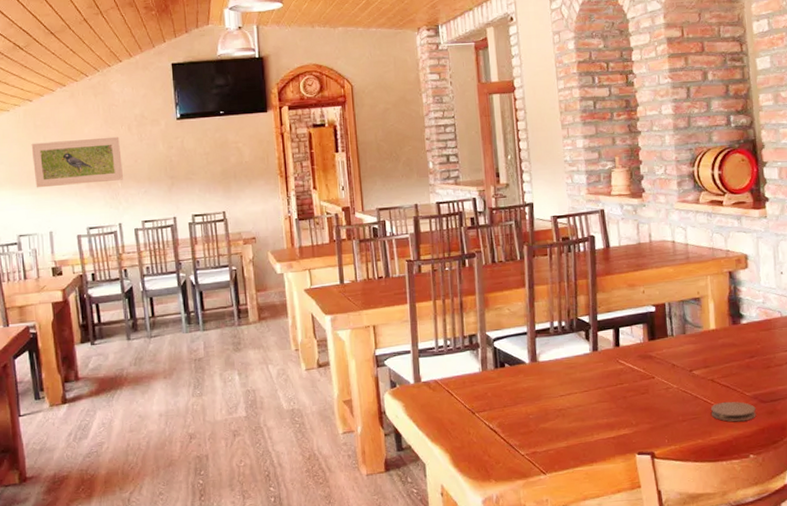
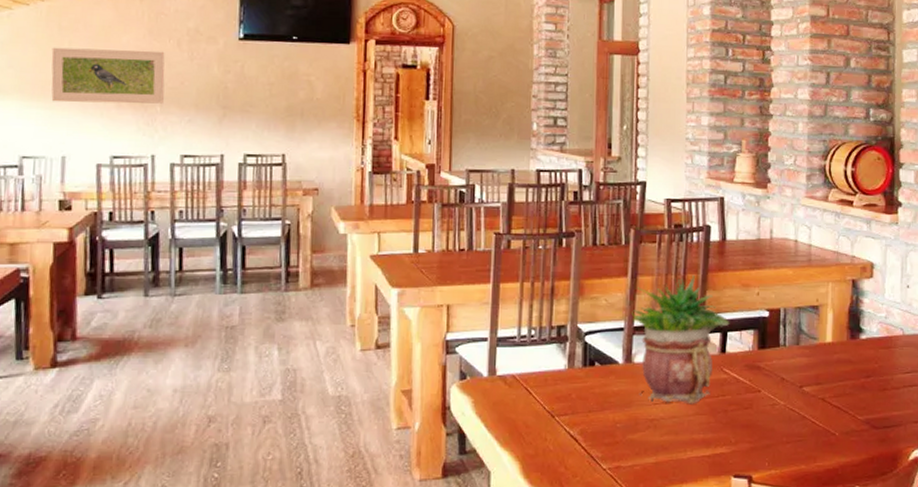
potted plant: none [532,280,621,394] -> present [632,274,730,404]
coaster: present [710,401,756,422] -> none [818,424,867,448]

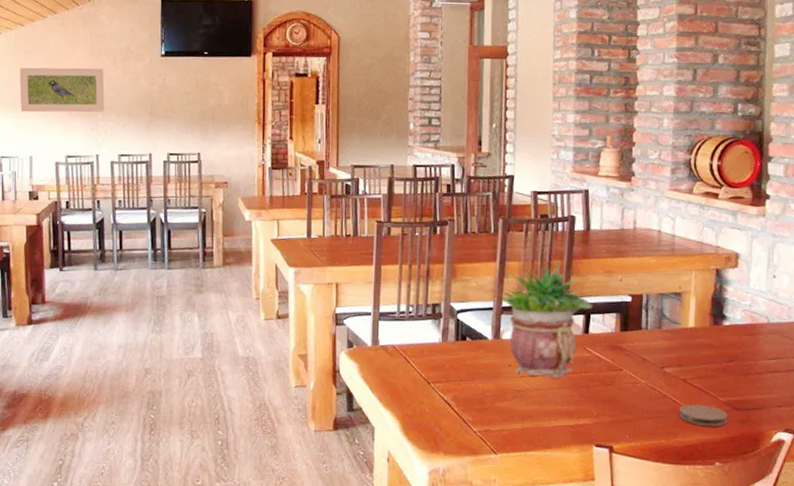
coaster: none [818,424,867,448] -> present [678,404,728,427]

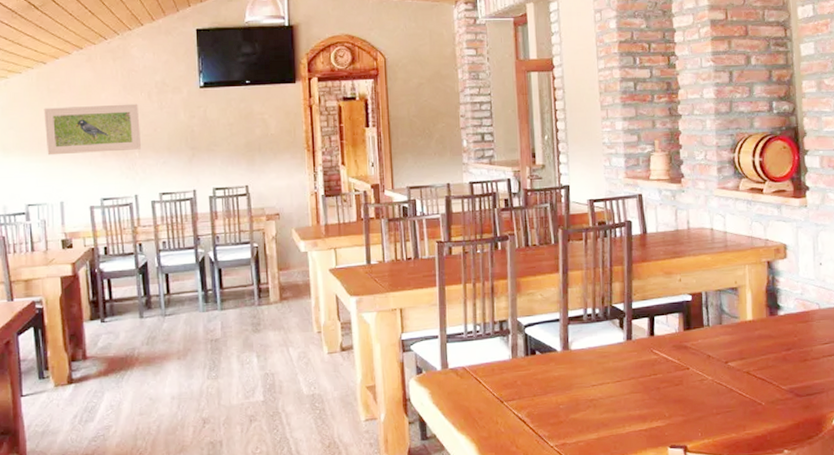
potted plant: present [500,261,593,379] -> none [565,266,656,384]
coaster: present [678,404,728,427] -> none [745,394,792,416]

